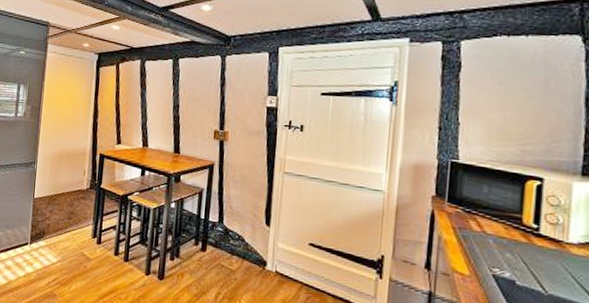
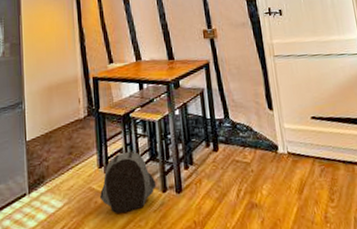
backpack: none [88,229,142,284] -> present [99,151,157,213]

